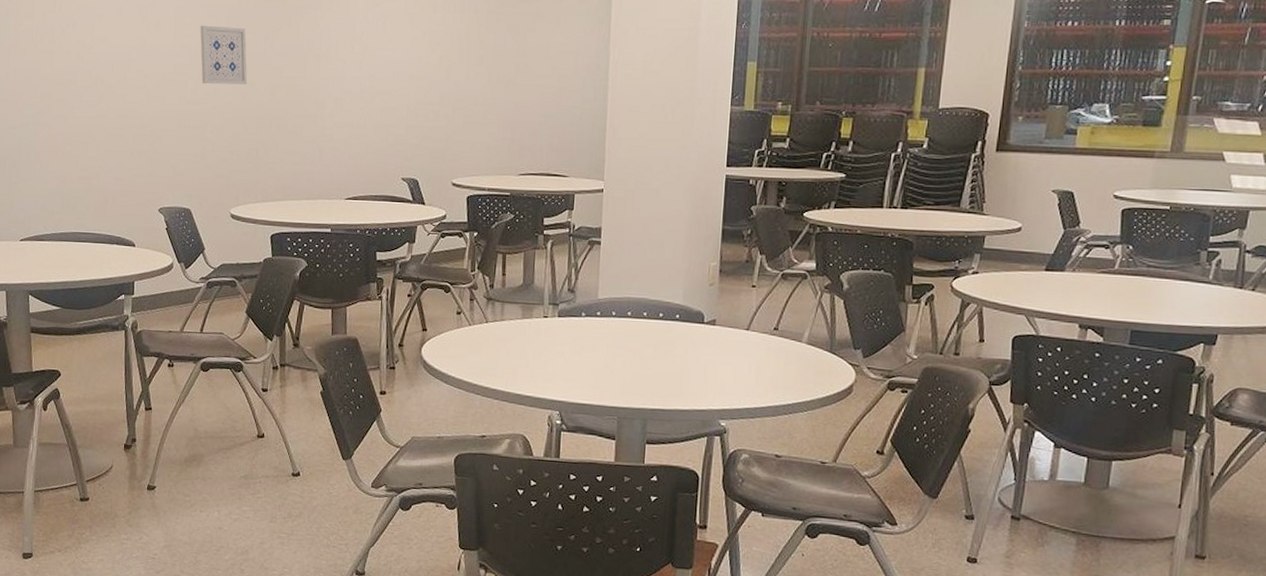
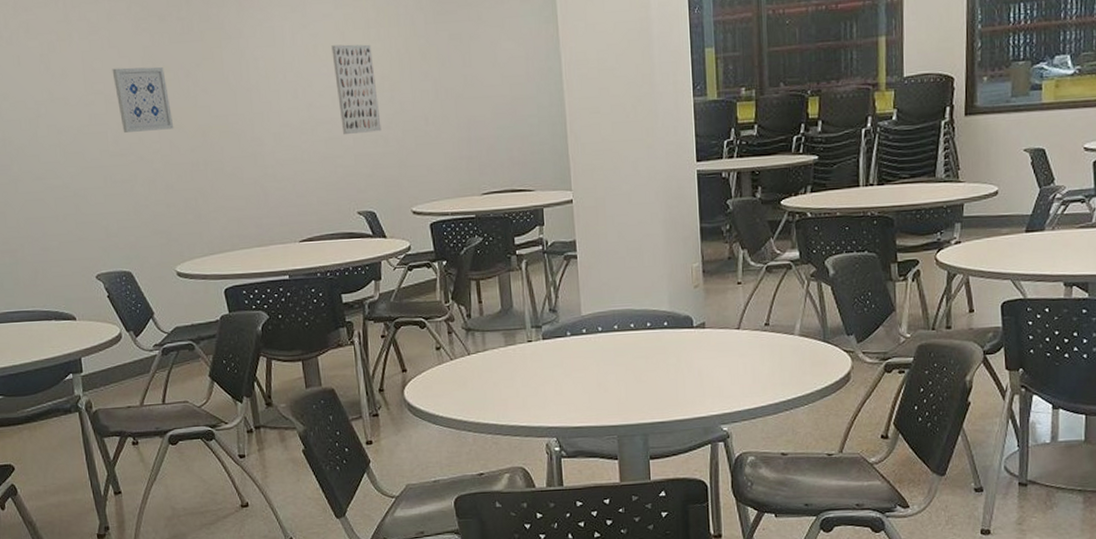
wall art: none [398,24,435,107] -> present [331,44,382,135]

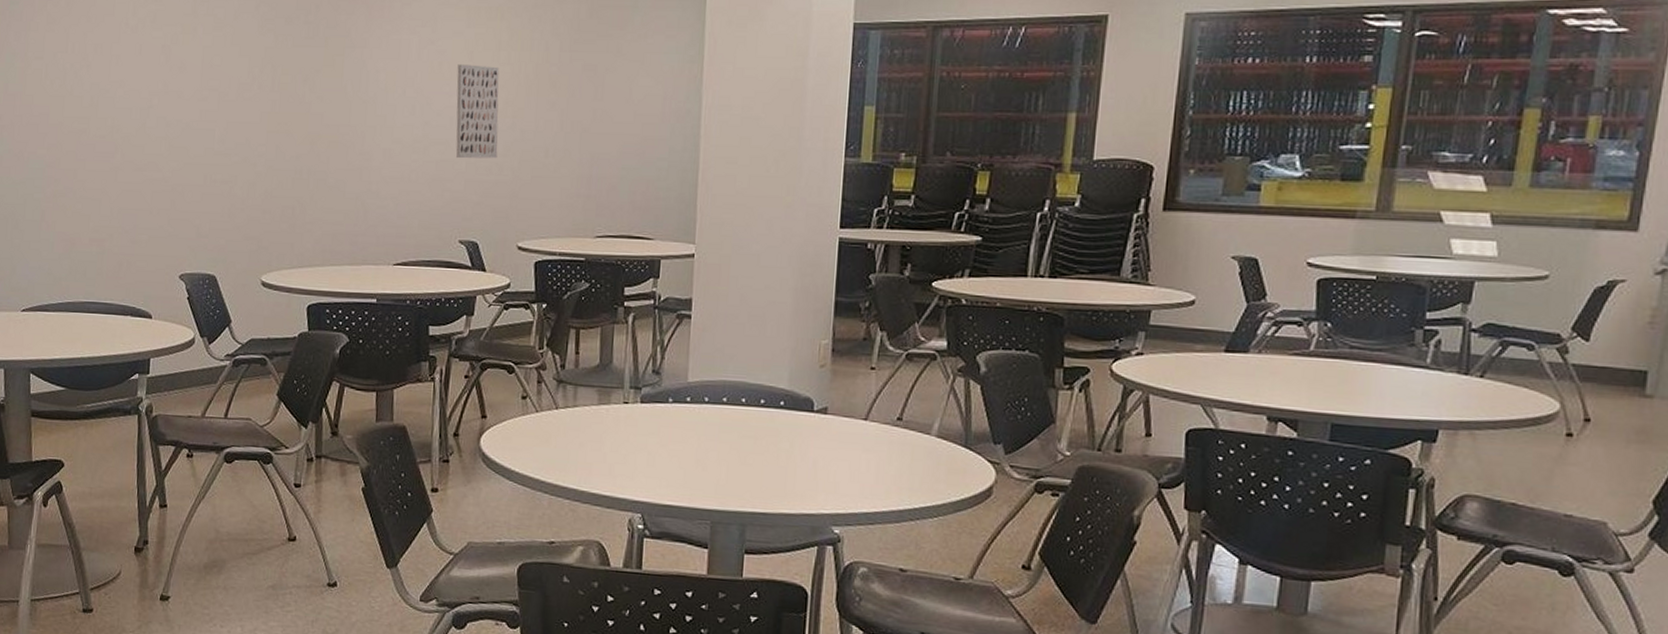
wall art: present [112,66,174,133] -> none [230,66,283,134]

